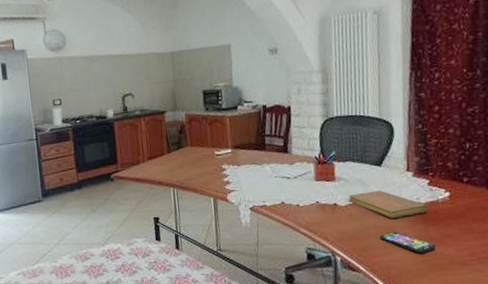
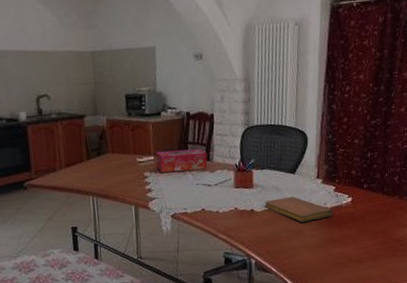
tissue box: none [233,141,286,165] -> present [155,148,208,172]
smartphone: present [379,231,436,254] -> none [290,234,338,254]

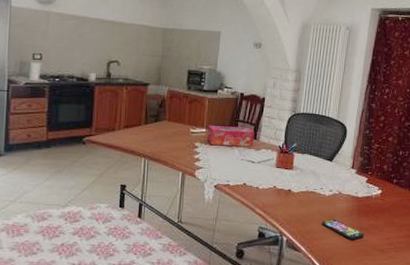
notebook: present [264,197,334,222] -> none [301,182,364,207]
smartphone: none [290,234,338,254] -> present [321,218,365,240]

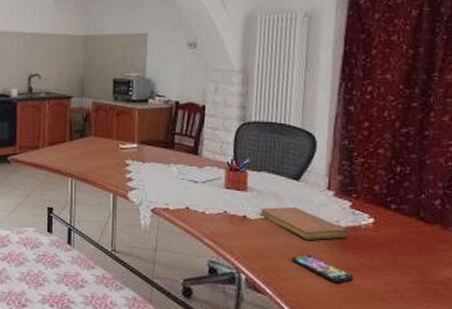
tissue box: present [207,125,255,147] -> none [139,139,196,164]
notebook: none [301,182,364,207] -> present [260,207,349,240]

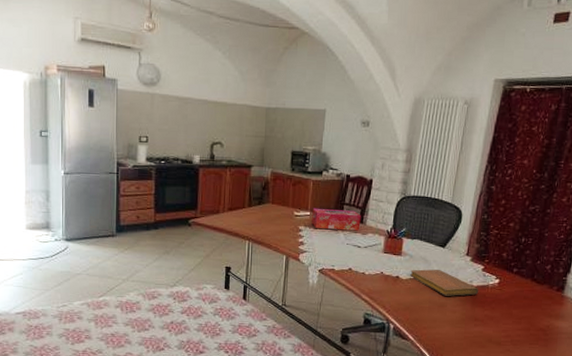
tissue box: none [139,139,196,164] -> present [312,208,361,231]
smartphone: present [291,254,354,283] -> none [431,307,479,330]

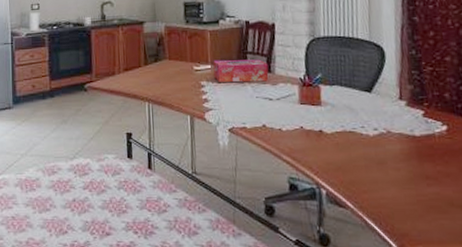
notebook: present [410,269,479,296] -> none [335,119,424,150]

